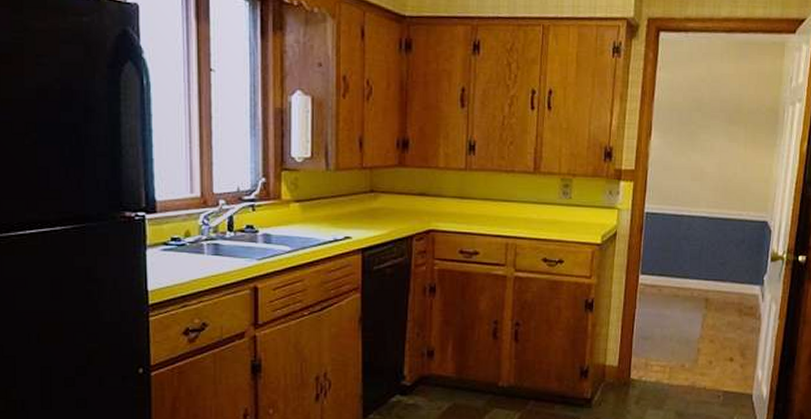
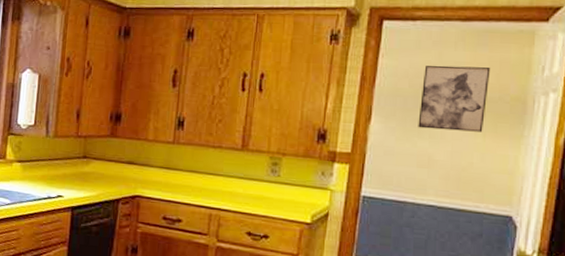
wall art: none [691,77,750,143] -> present [418,65,491,132]

